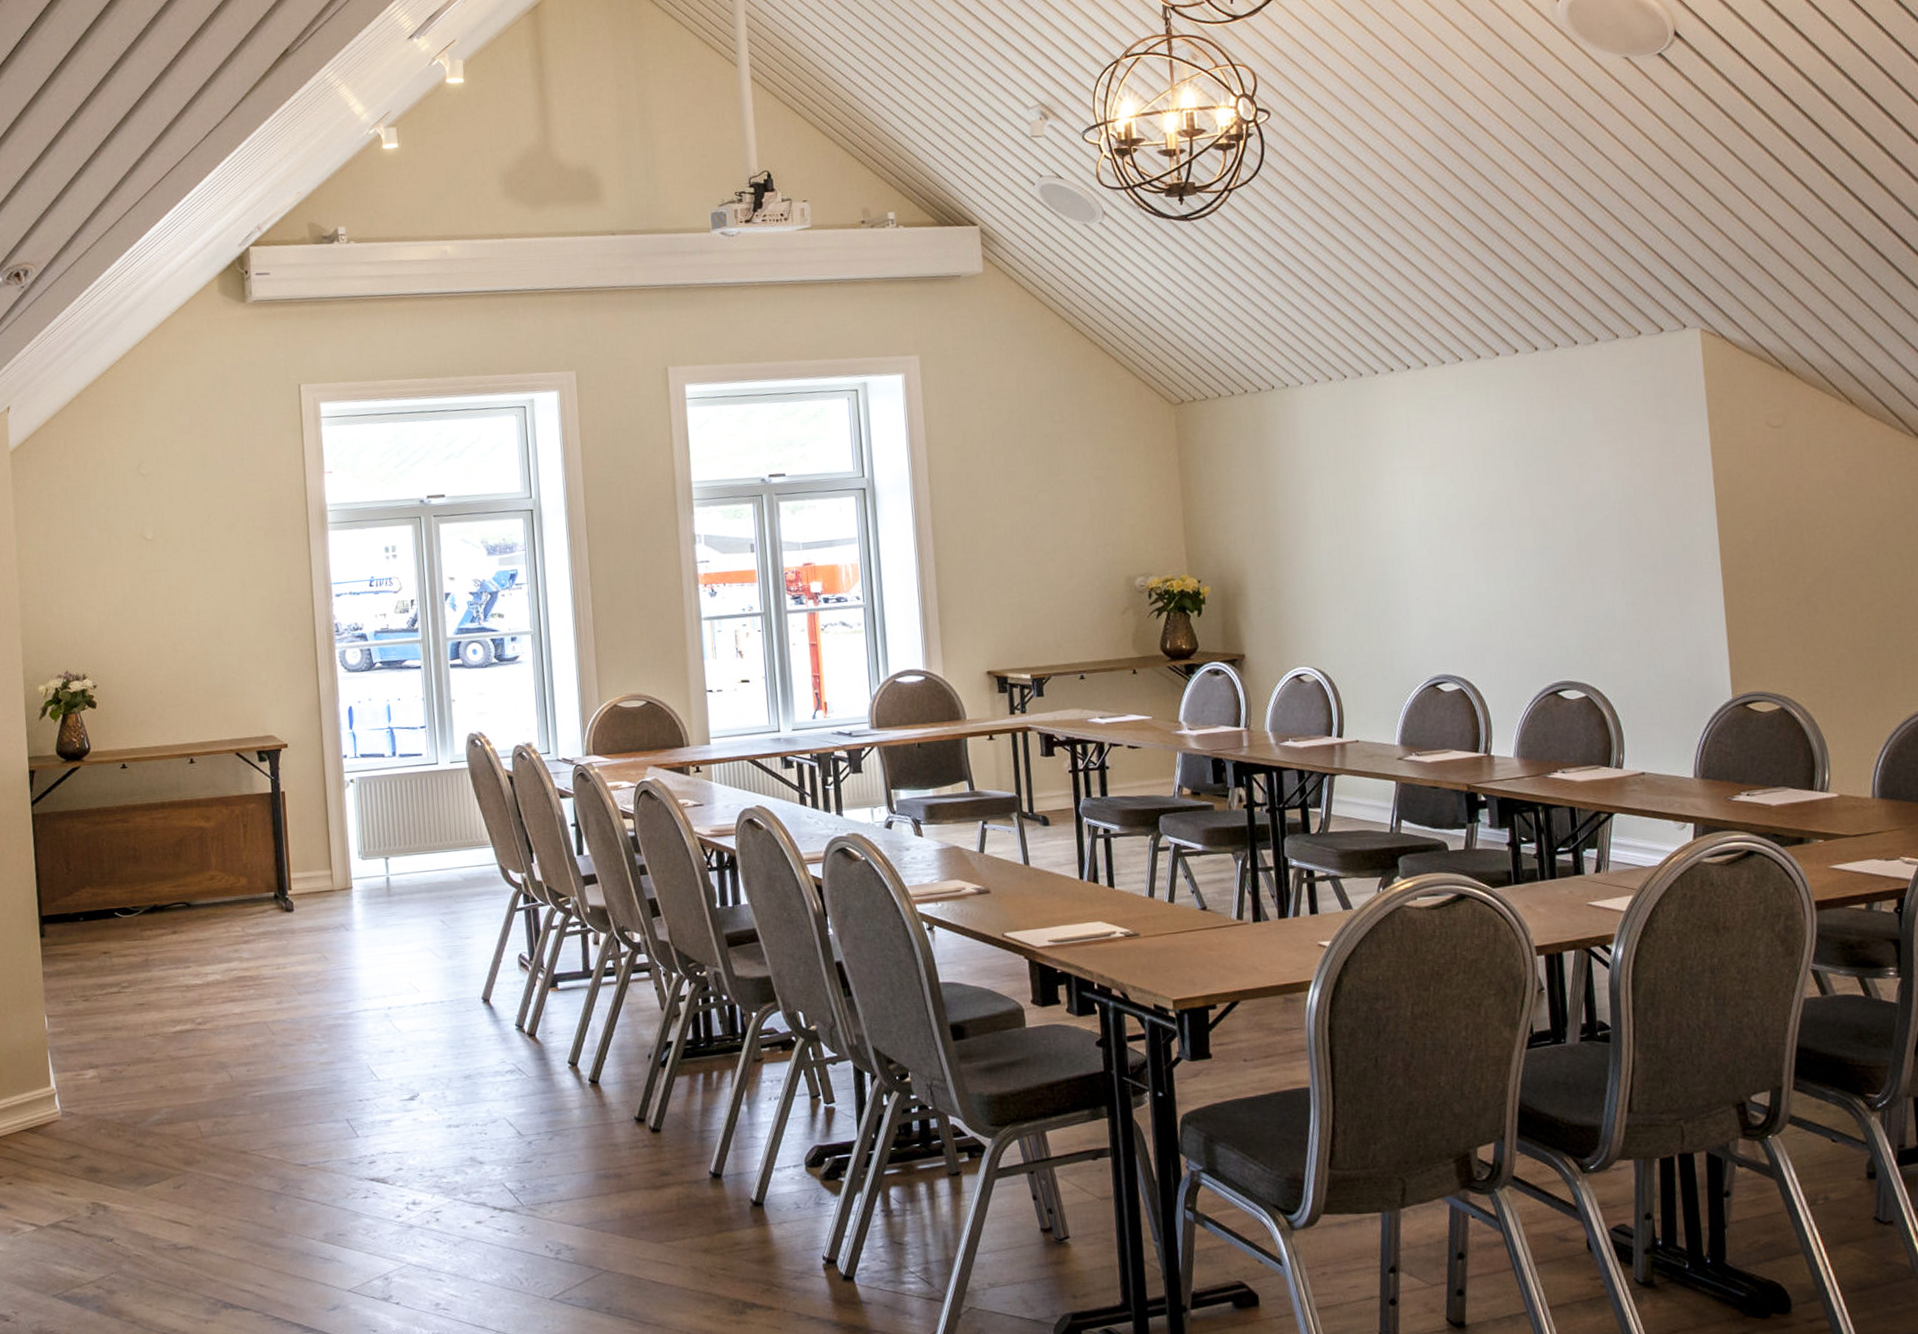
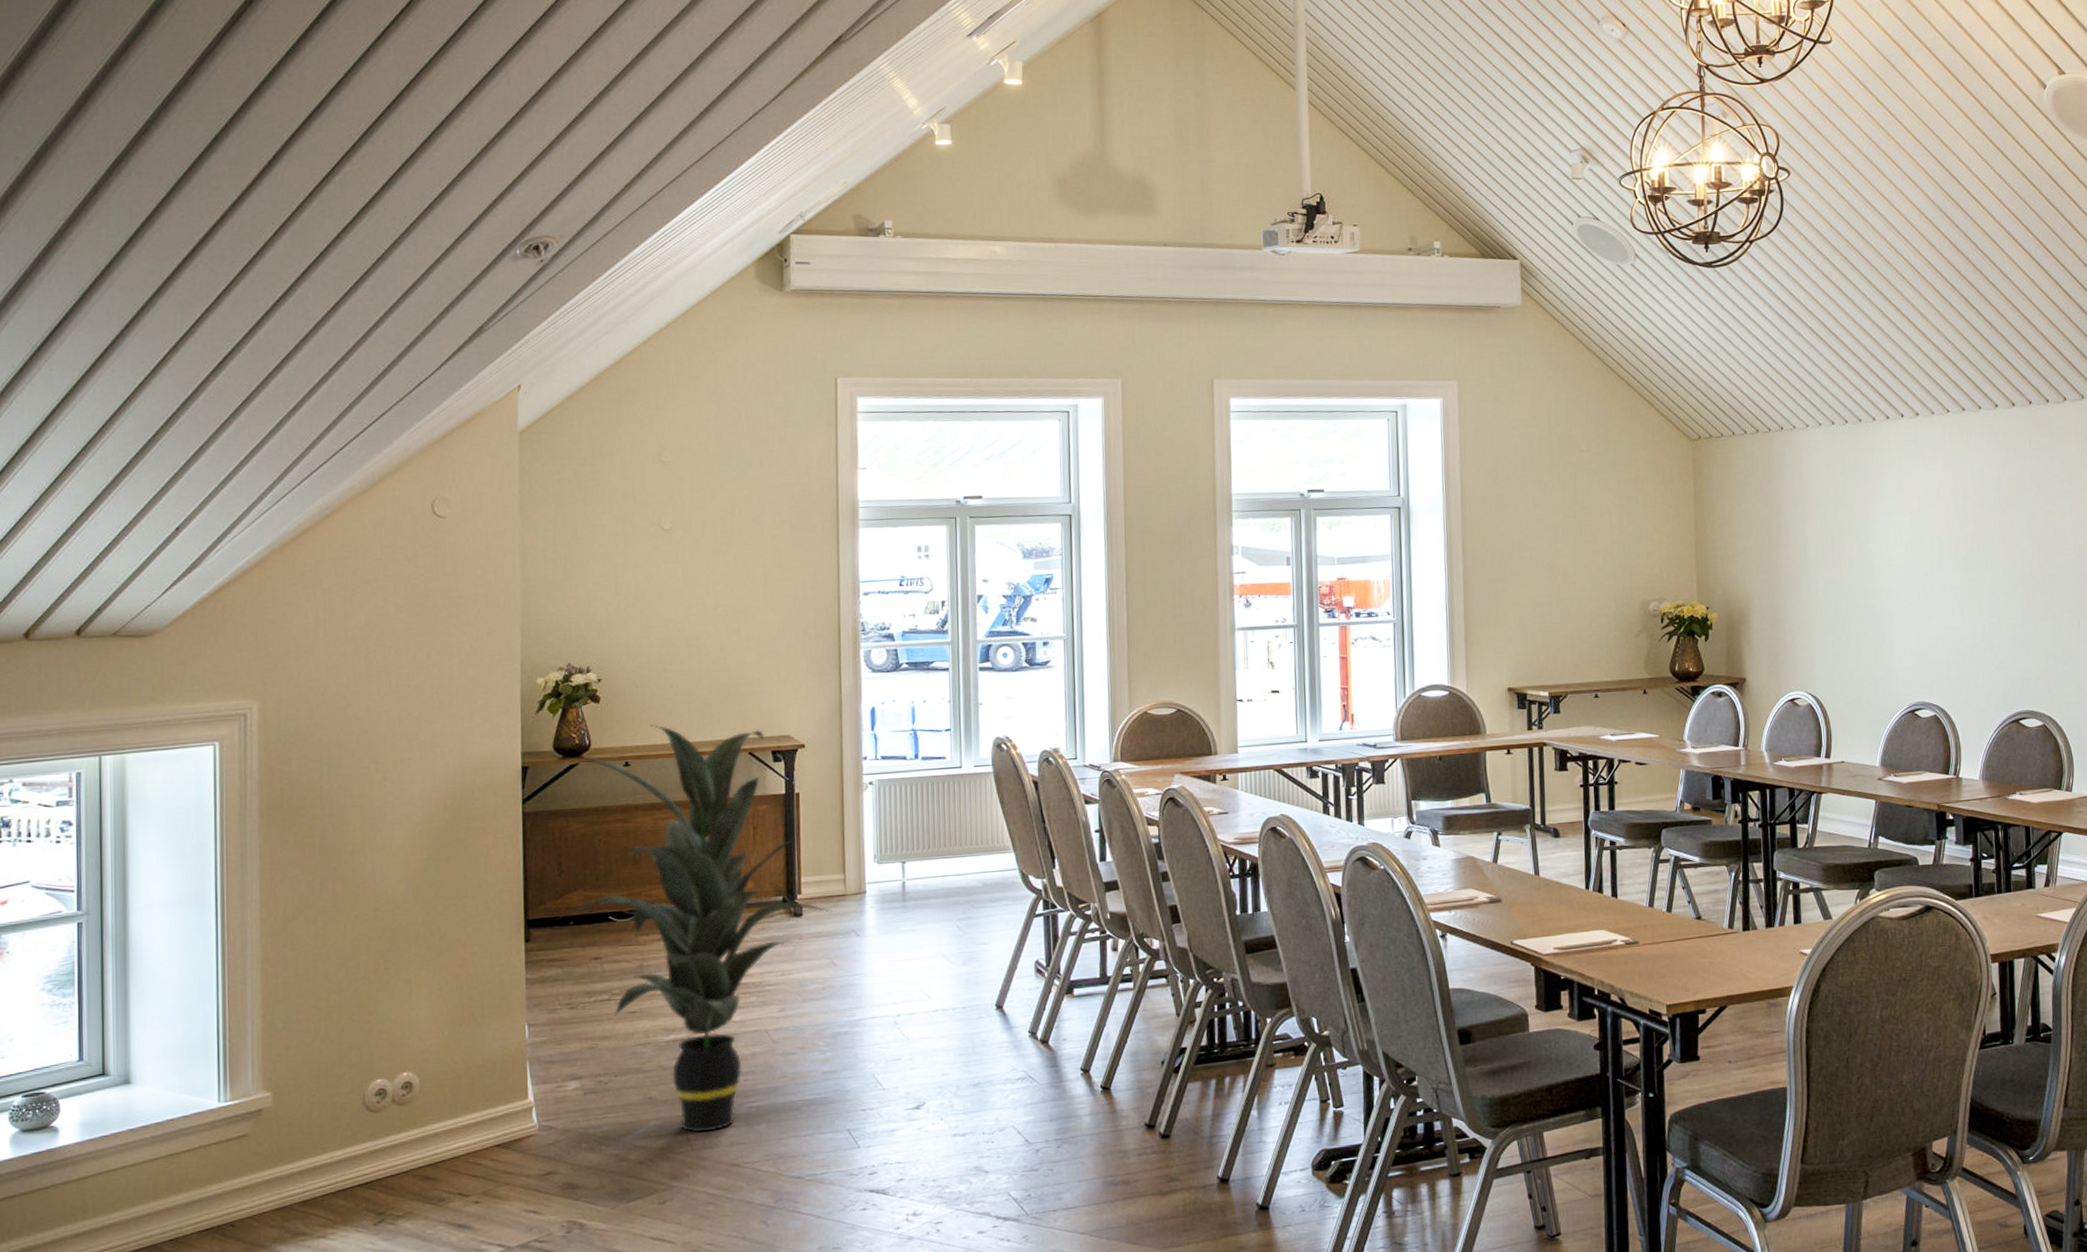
indoor plant: none [73,727,322,1121] -> present [570,724,833,1133]

